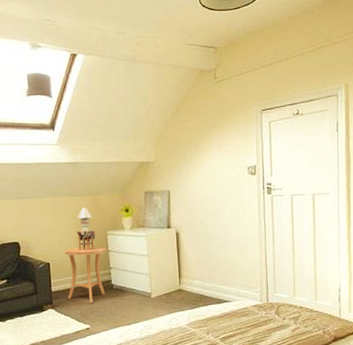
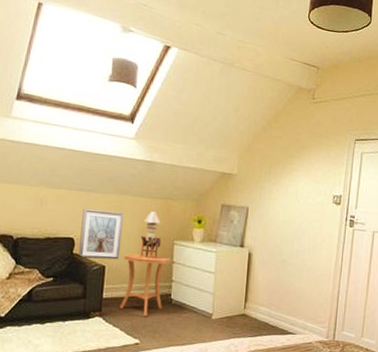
picture frame: none [22,213,61,259] -> present [79,208,124,260]

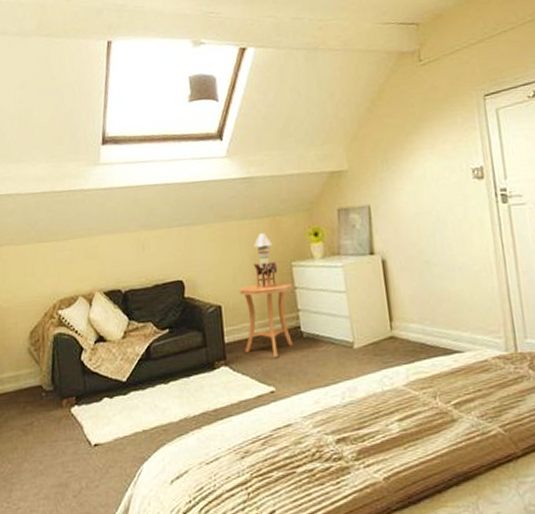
picture frame: present [79,208,124,260] -> none [187,241,235,302]

